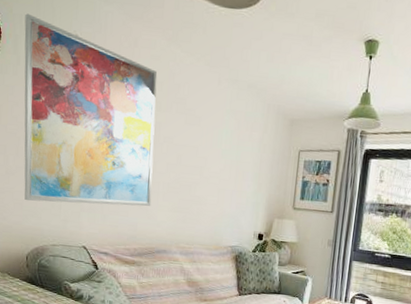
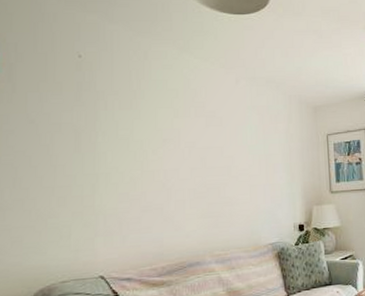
wall art: present [24,13,157,207] -> none [20,41,177,237]

